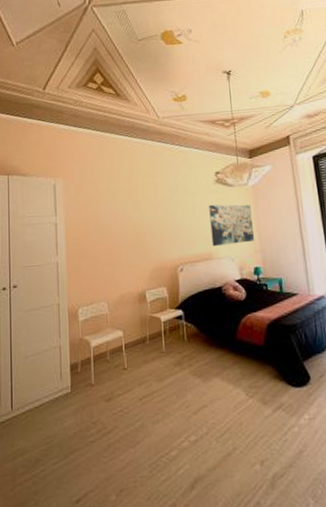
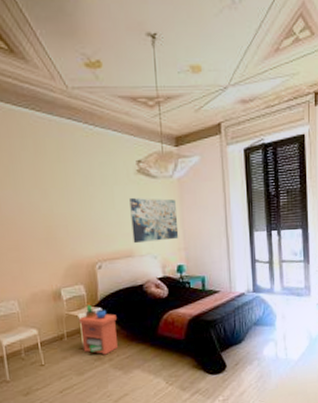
nightstand: none [160,305,197,360] -> present [78,303,118,355]

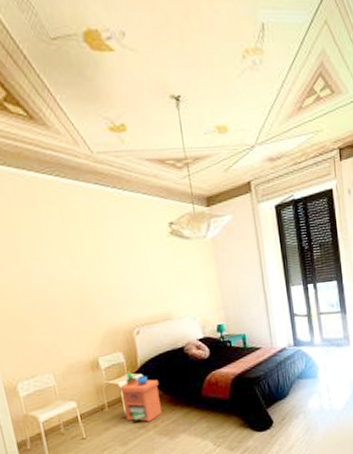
wall art: present [129,198,179,244] -> none [164,259,217,307]

